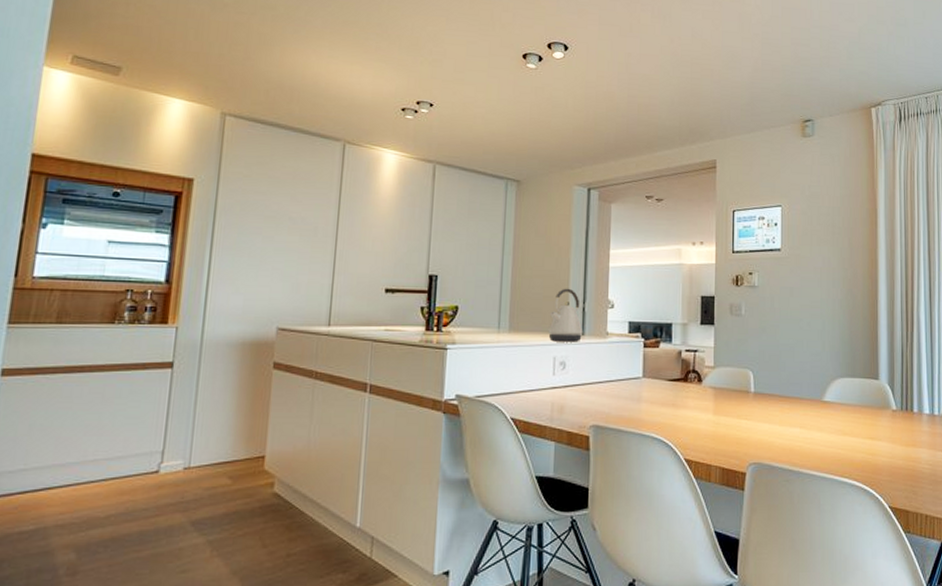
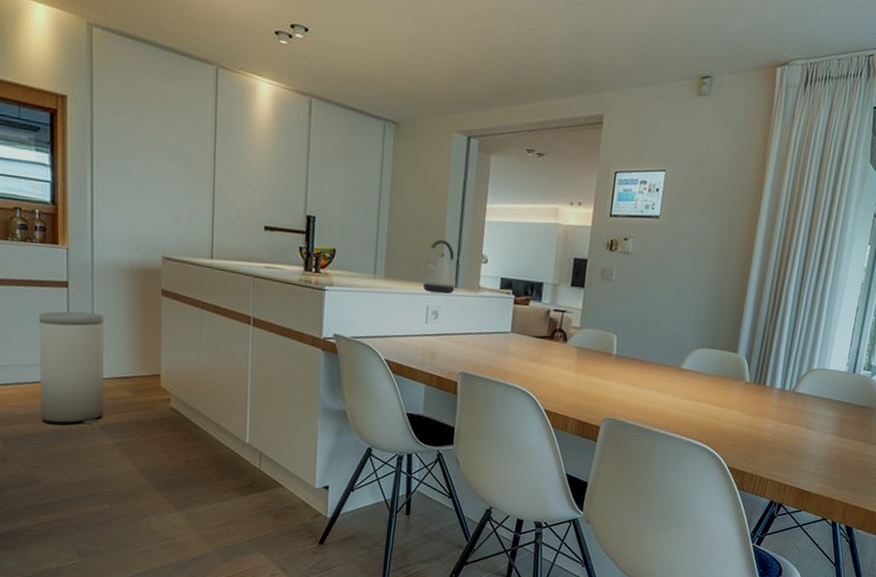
pedal bin: none [124,393,208,526] -> present [38,311,105,426]

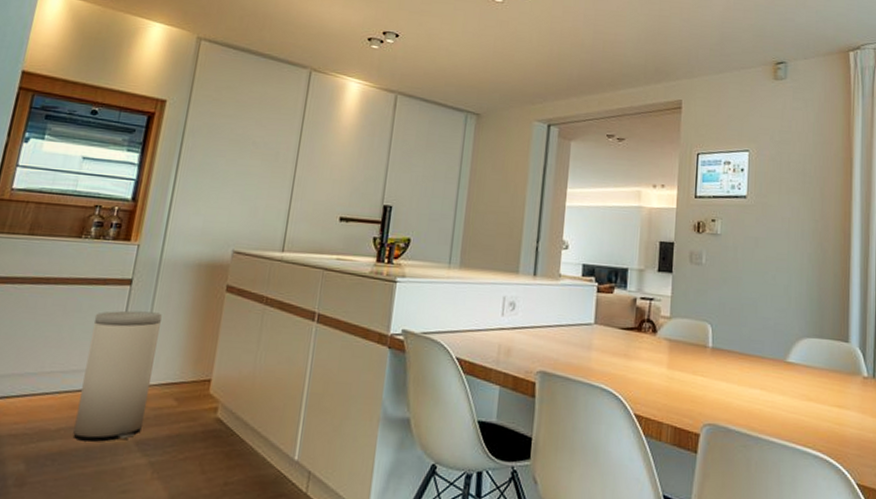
kettle: present [422,239,457,294] -> none [499,225,535,283]

